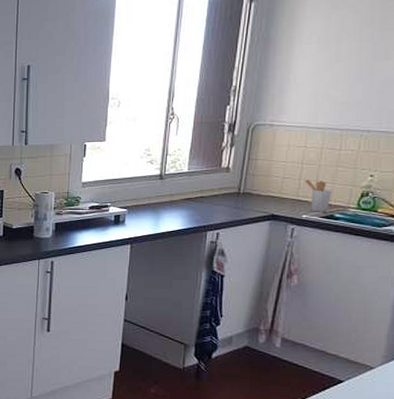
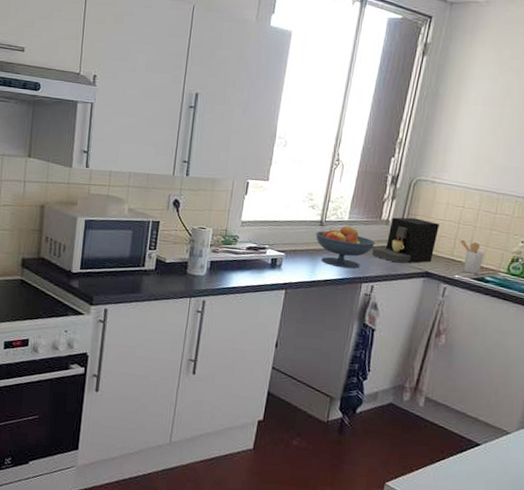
fruit bowl: none [156,177,218,219] -> present [315,226,376,269]
coffee maker: none [215,163,282,208] -> present [372,217,439,263]

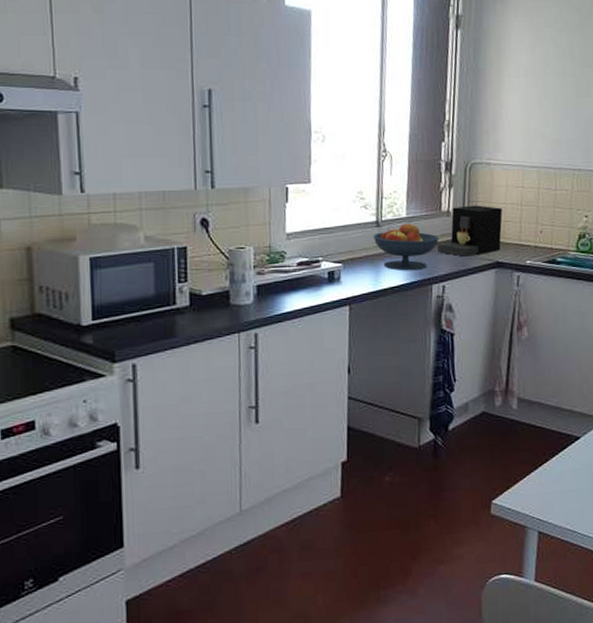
utensil holder: present [460,240,485,274] -> none [525,223,552,257]

